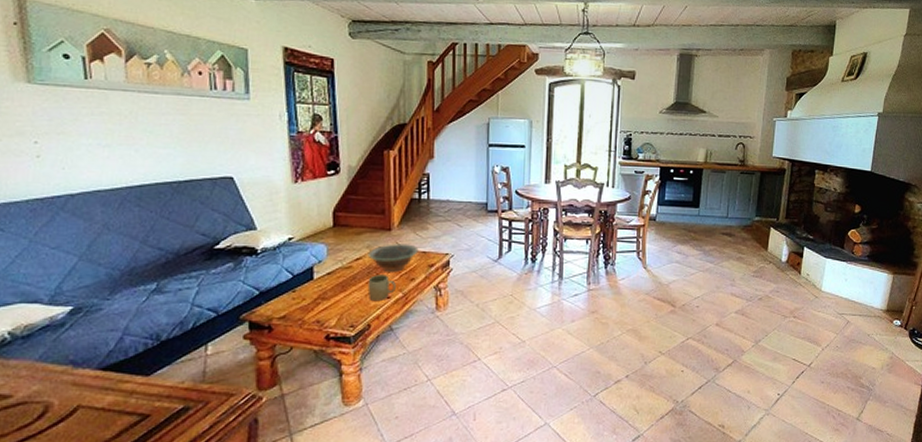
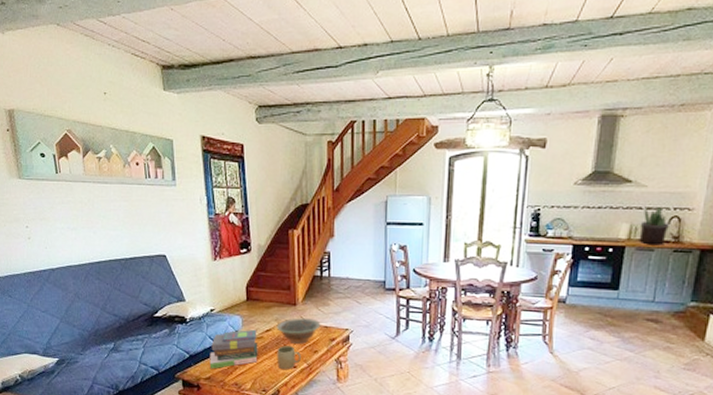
books: none [285,258,346,306] -> present [209,329,258,369]
planter: none [713,134,736,168] -> present [639,207,669,246]

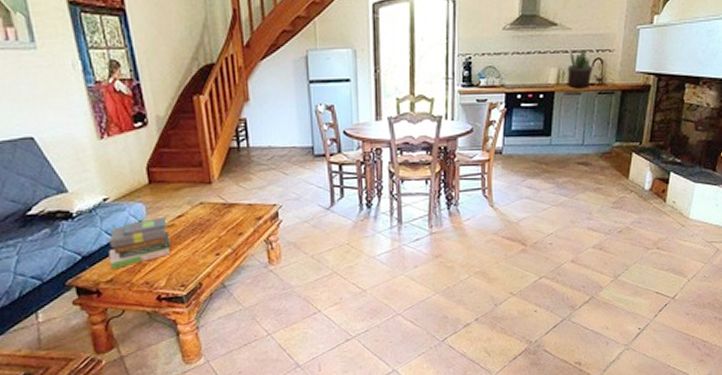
decorative bowl: present [276,318,321,344] -> none [189,197,244,228]
mug: present [276,346,301,370] -> none [193,231,224,260]

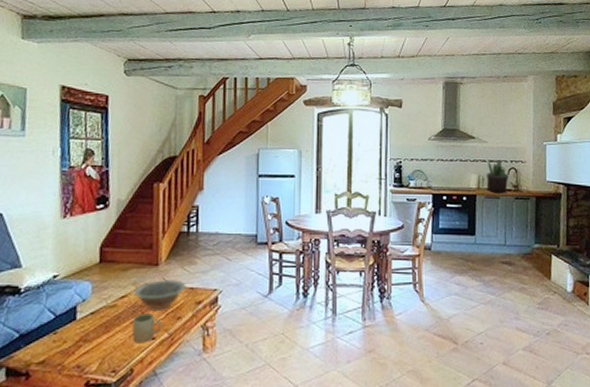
books: present [108,216,171,270] -> none [45,296,110,350]
decorative bowl: none [189,197,244,228] -> present [133,280,186,310]
mug: none [193,231,224,260] -> present [131,314,161,343]

